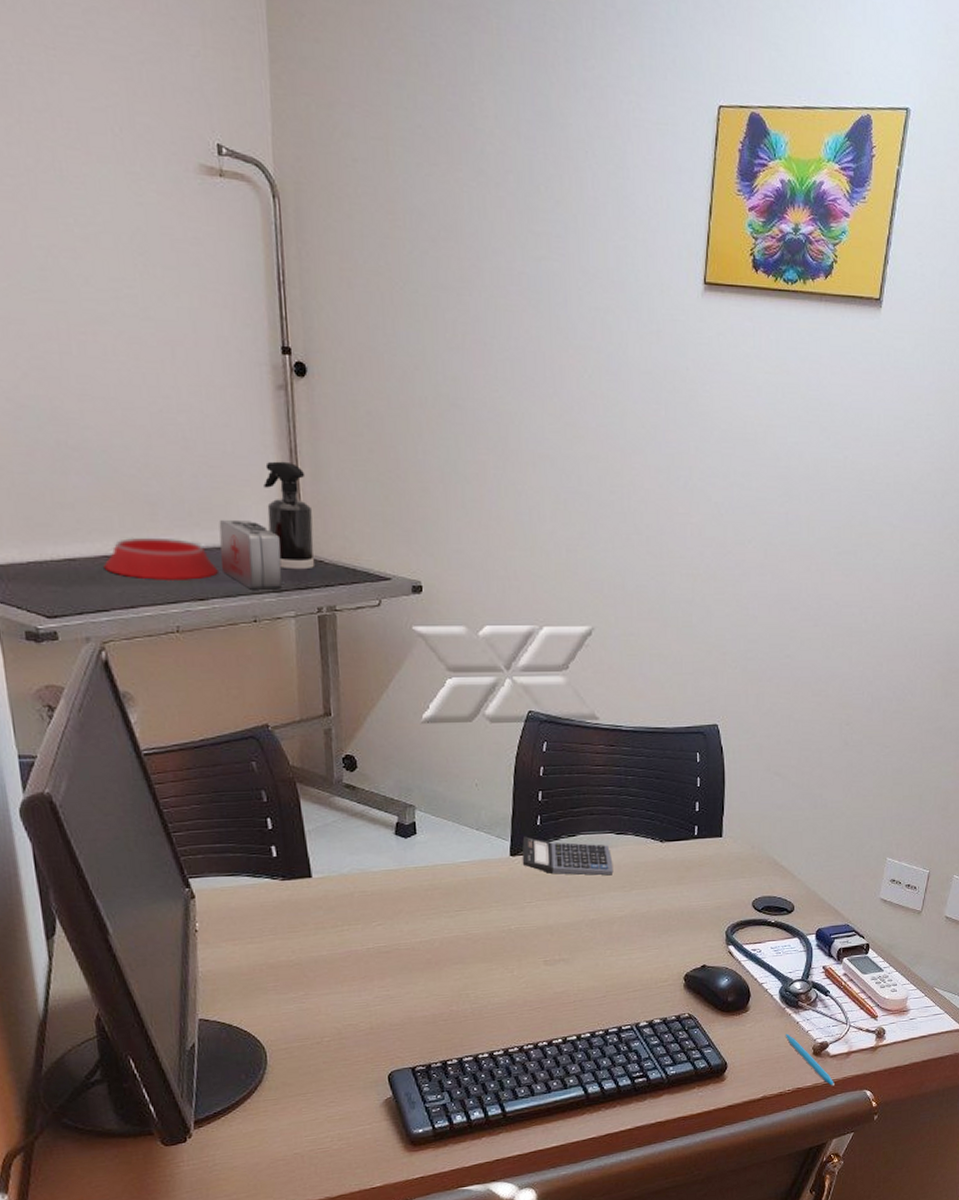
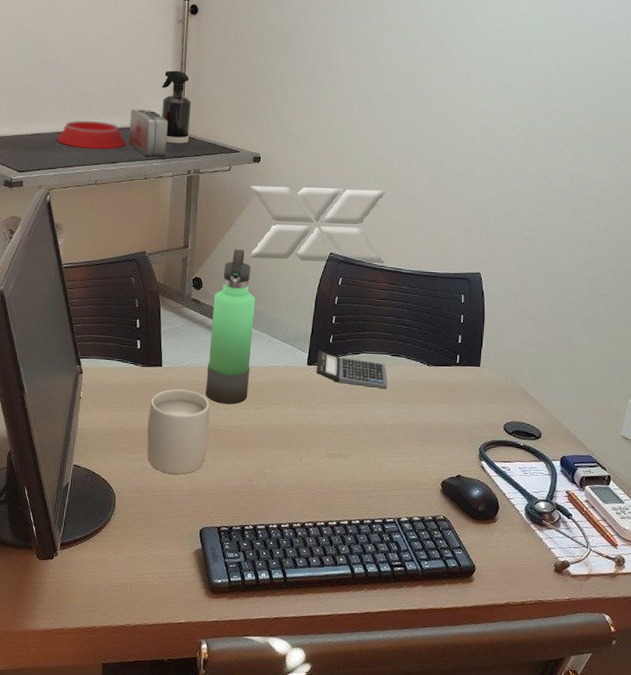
mug: none [299,904,388,1013] -> present [147,389,210,475]
thermos bottle: none [375,713,436,917] -> present [206,249,256,405]
pen: present [784,1033,834,1087] -> none [529,547,574,605]

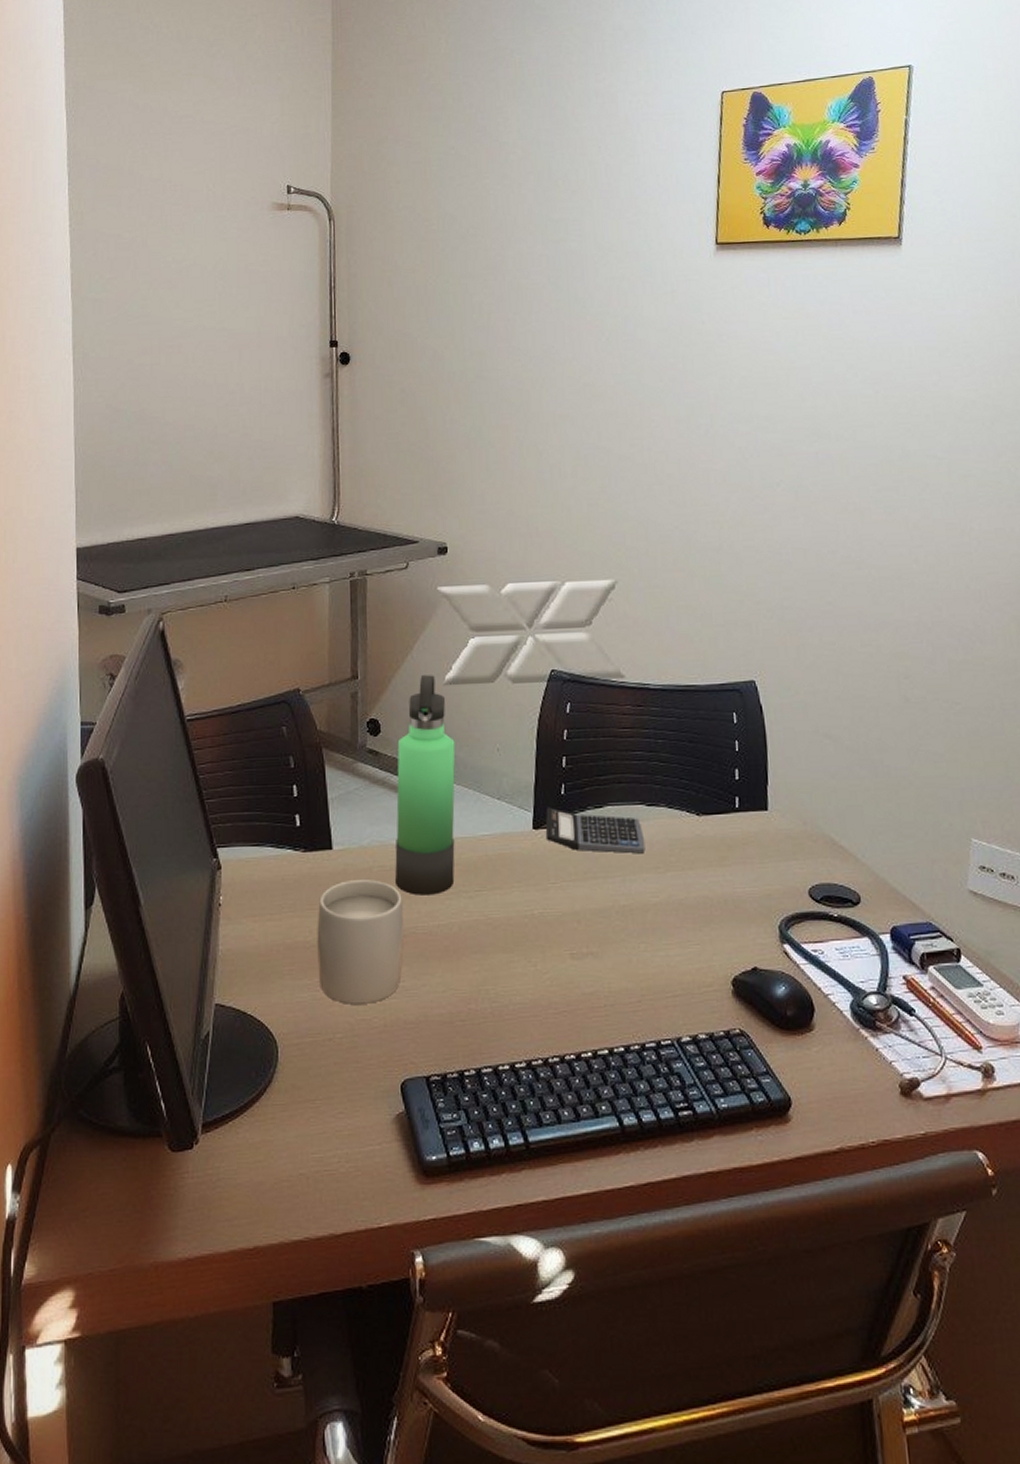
pet bowl: present [56,120,126,150] -> none [169,515,264,555]
first-aid kit: present [128,110,168,157] -> none [267,495,320,559]
spray bottle: present [162,70,192,144] -> none [308,439,350,538]

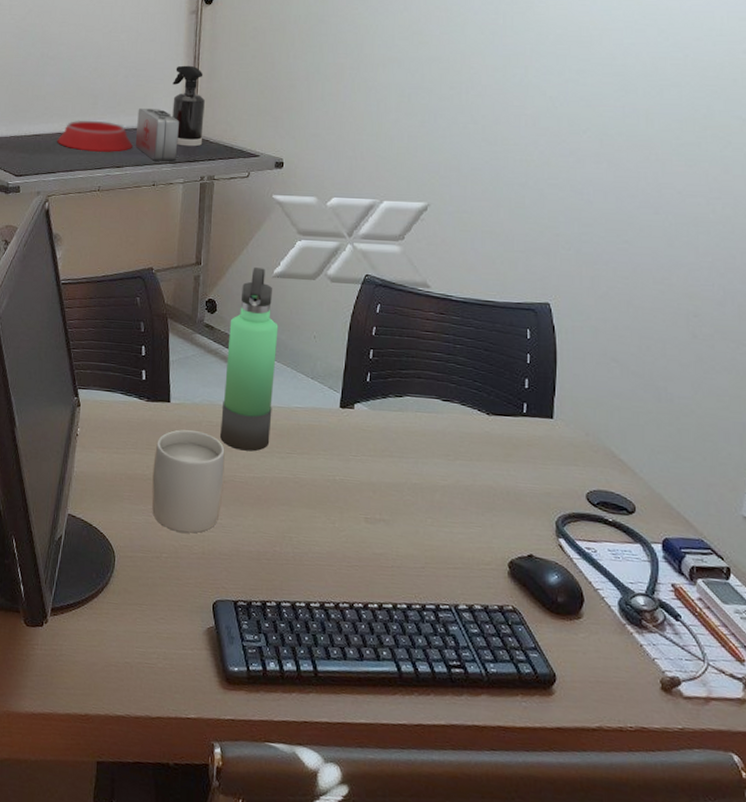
pet bowl: none [169,515,264,555] -> present [57,120,133,153]
first-aid kit: none [267,495,320,559] -> present [135,109,179,162]
spray bottle: none [308,439,350,538] -> present [172,65,206,147]
calculator: present [545,807,646,854] -> none [350,390,438,442]

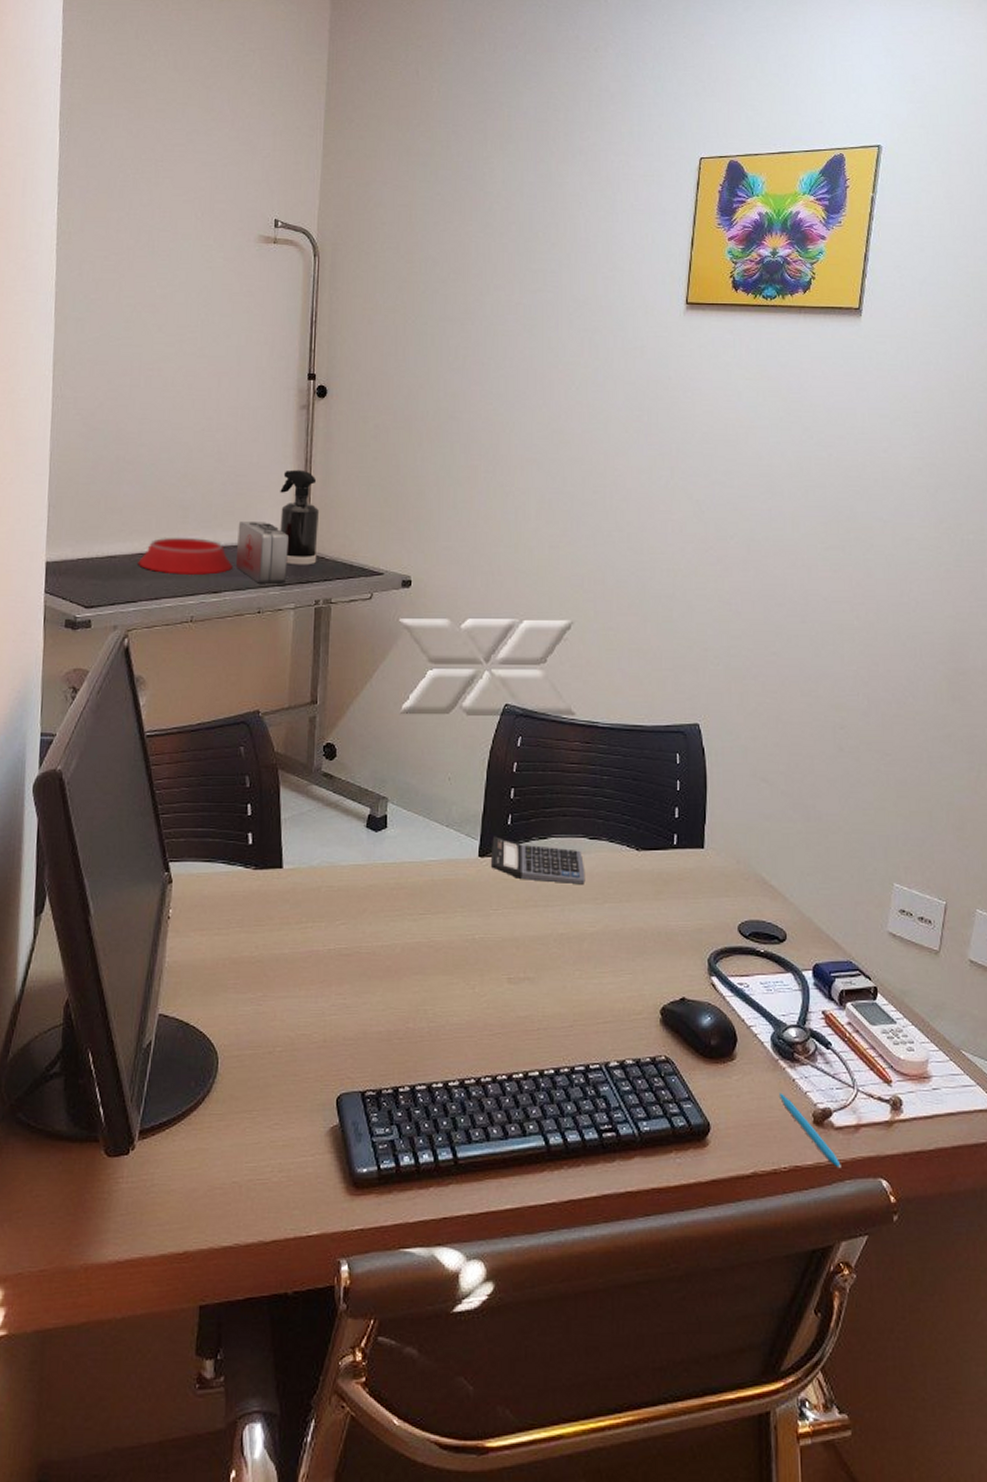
mug: present [152,429,226,534] -> none [262,899,349,1019]
thermos bottle: present [220,267,279,452] -> none [343,703,408,916]
calculator: none [350,390,438,442] -> present [490,836,586,885]
pen: none [625,655,690,737] -> present [778,1093,841,1169]

